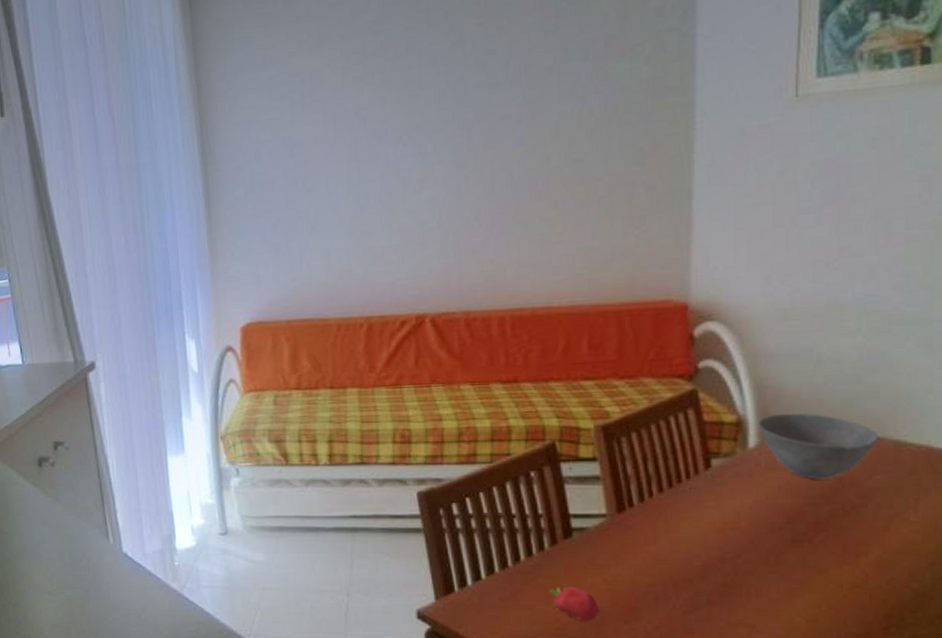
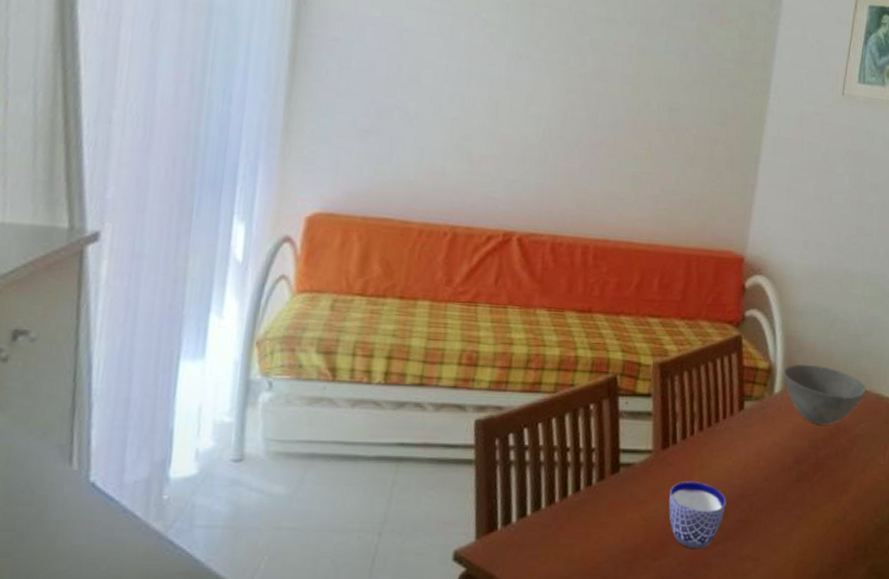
fruit: present [548,584,599,622] -> none [589,520,633,559]
cup: none [633,545,704,614] -> present [668,481,727,550]

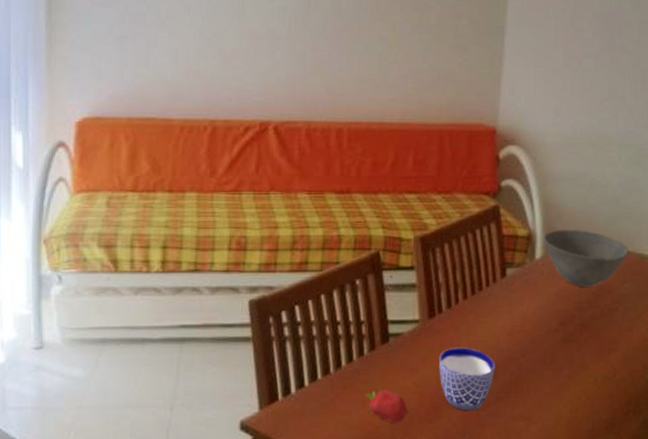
fruit: none [589,520,633,559] -> present [365,388,408,423]

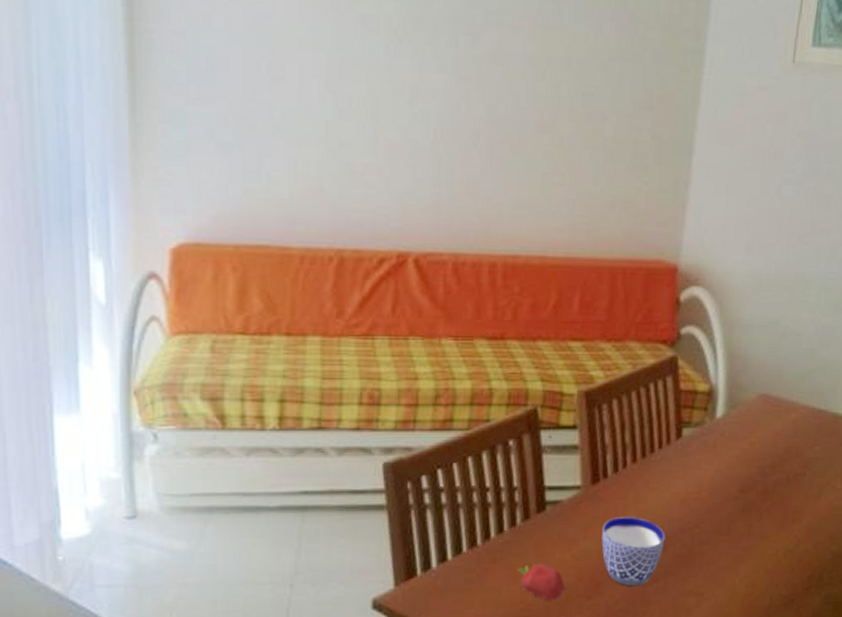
bowl: present [543,230,629,287] -> none [726,385,822,450]

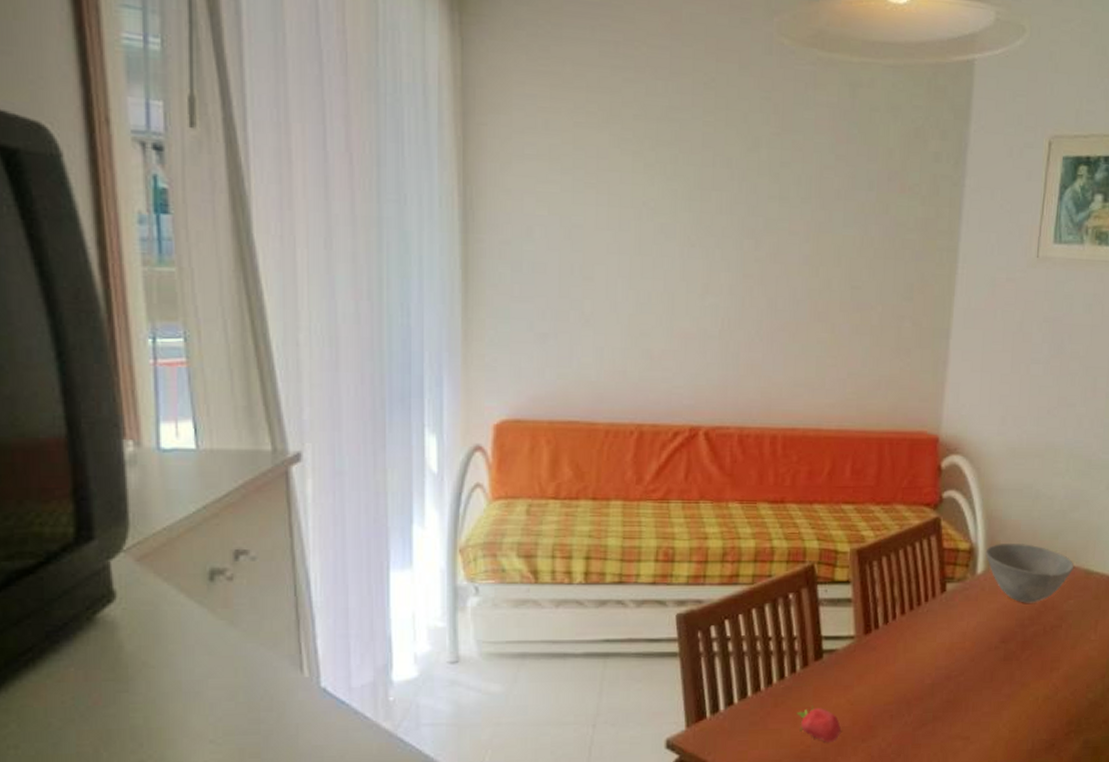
cup: present [601,517,666,587] -> none [874,665,933,730]
bowl: none [726,385,822,450] -> present [985,544,1074,603]

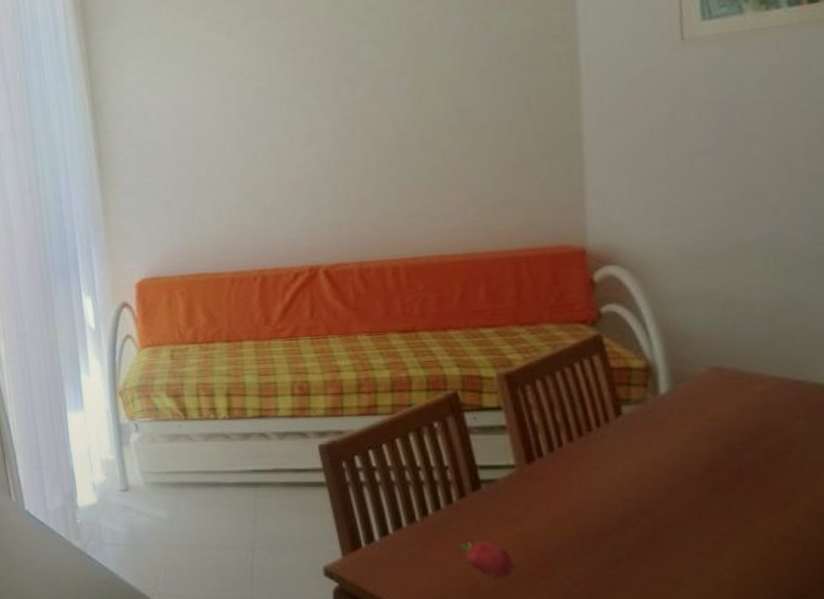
bowl: present [985,544,1074,603] -> none [667,357,798,426]

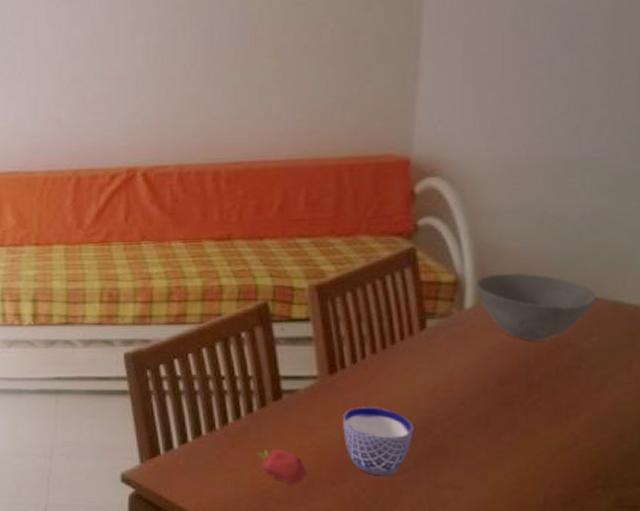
cup: none [546,496,622,569] -> present [343,407,414,476]
bowl: none [667,357,798,426] -> present [475,273,597,341]

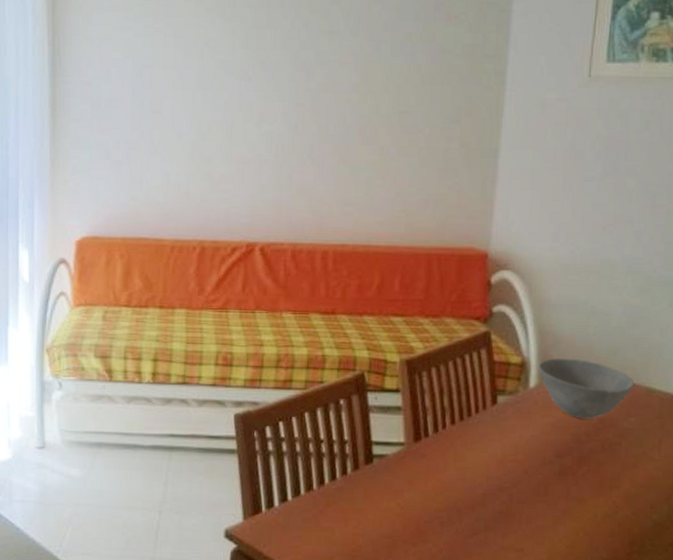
fruit: present [256,446,306,484] -> none [348,507,391,544]
cup: present [343,407,414,476] -> none [424,473,485,538]

